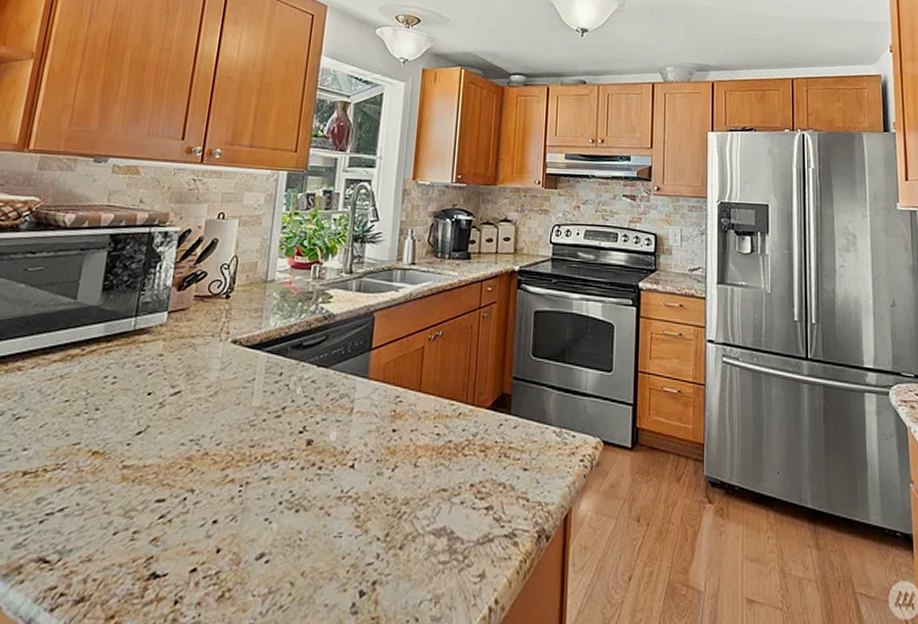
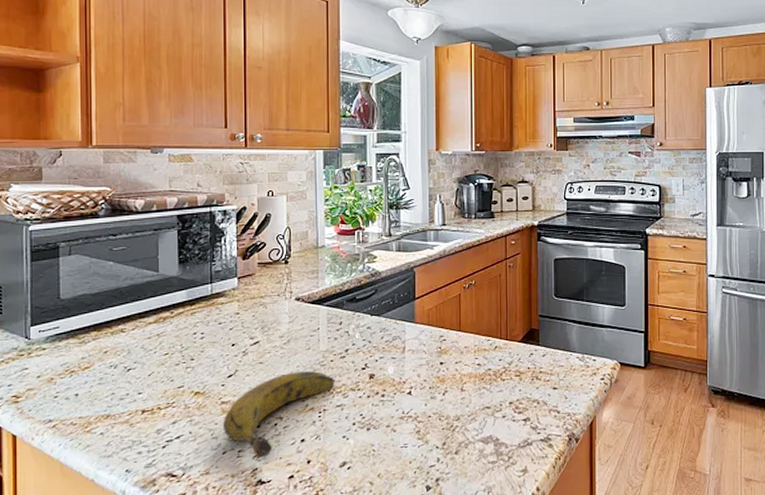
banana: none [118,432,265,543] -> present [222,371,335,458]

